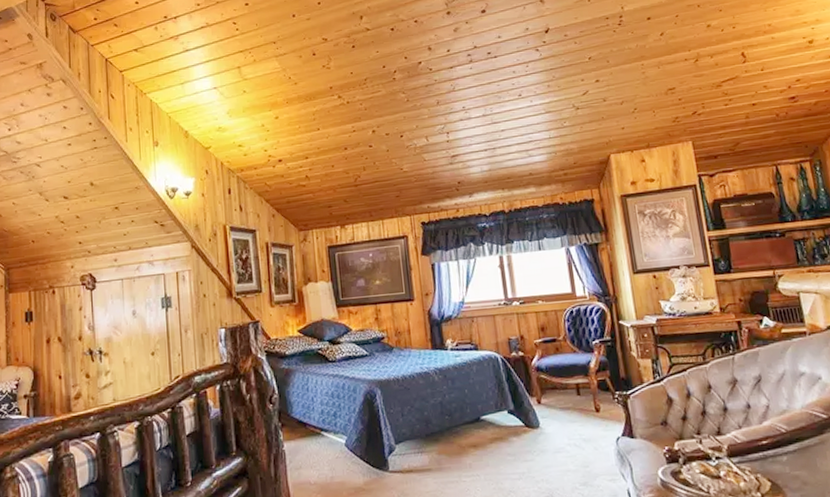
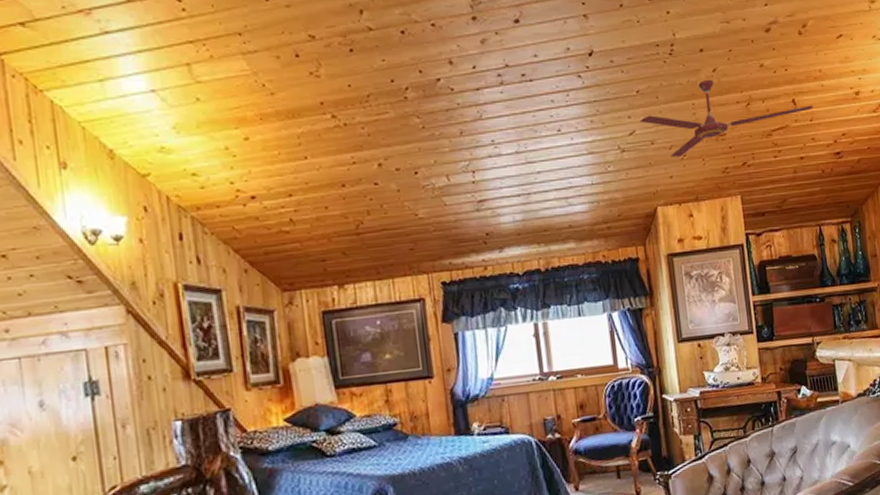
ceiling fan: none [592,42,764,111] -> present [639,79,813,157]

